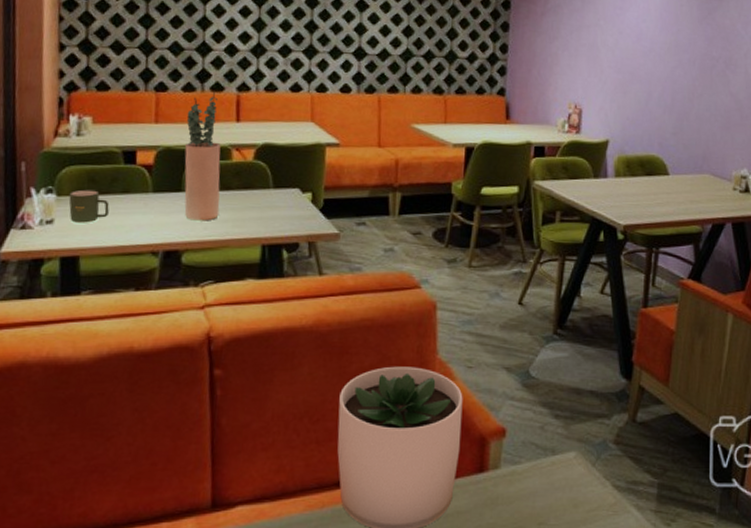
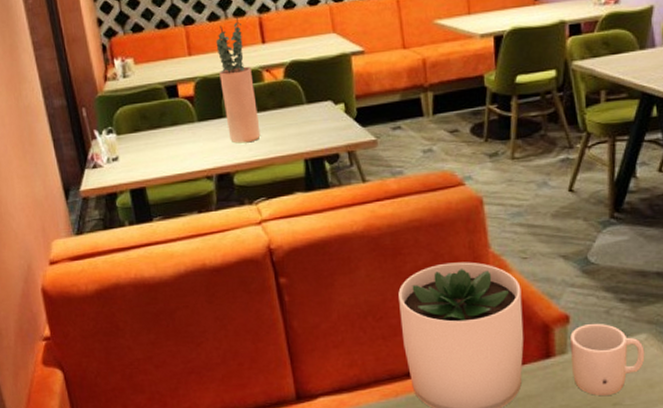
mug: present [68,189,109,225] -> none [127,126,163,159]
mug: none [503,438,573,515] -> present [570,323,645,397]

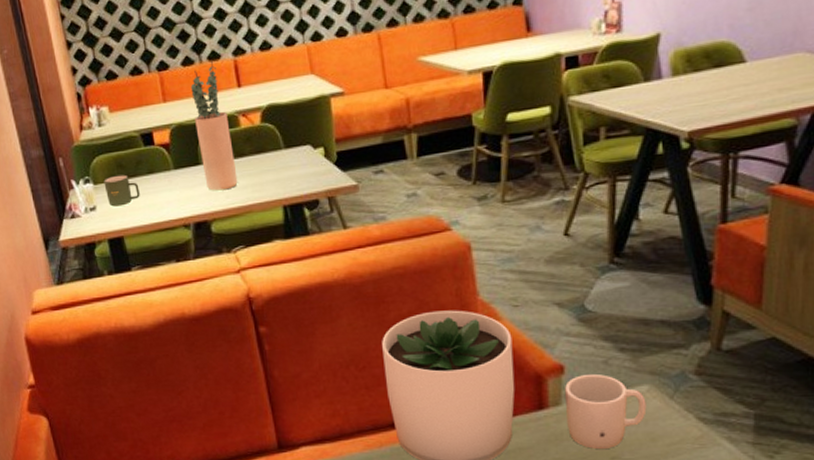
mug: none [127,126,163,159] -> present [103,174,140,208]

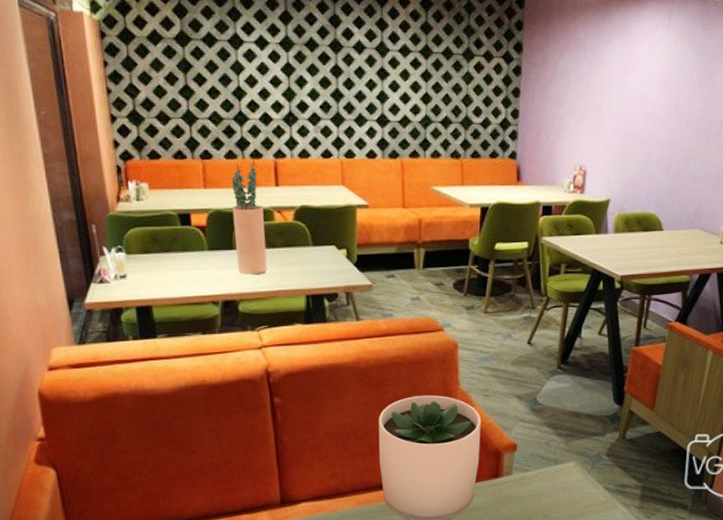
mug: present [103,174,140,208] -> none [137,248,172,279]
mug: present [565,373,647,450] -> none [515,451,572,510]

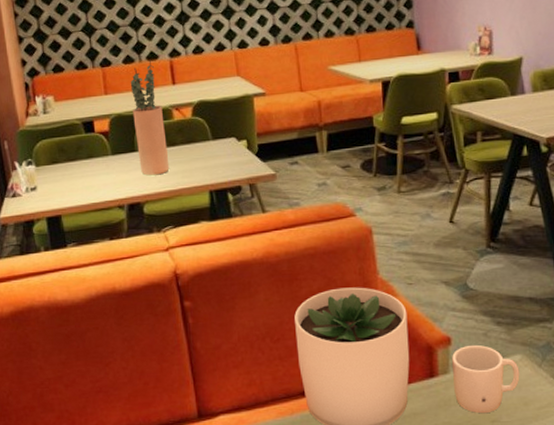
mug: none [515,451,572,510] -> present [452,344,520,414]

